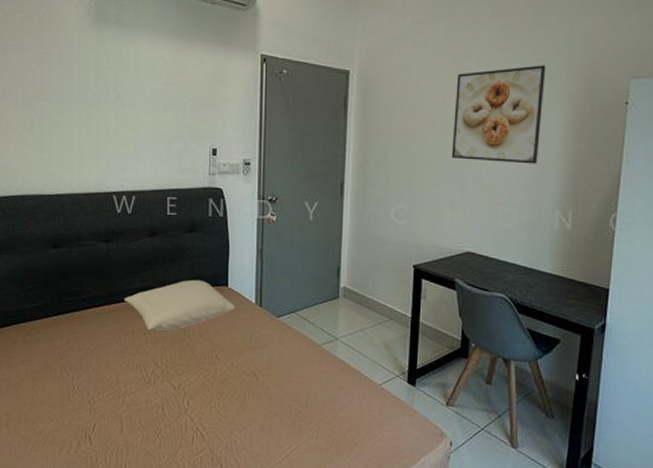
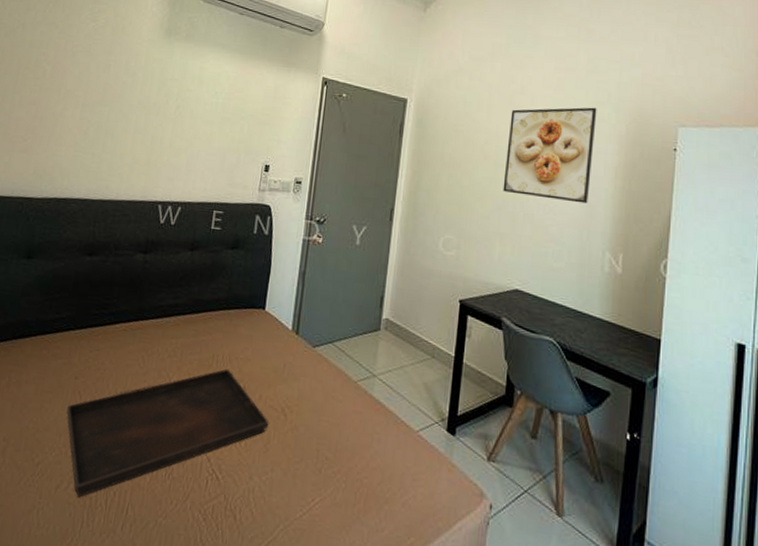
serving tray: none [58,341,243,458] -> present [66,368,269,497]
pillow: present [124,279,236,331] -> none [154,299,271,355]

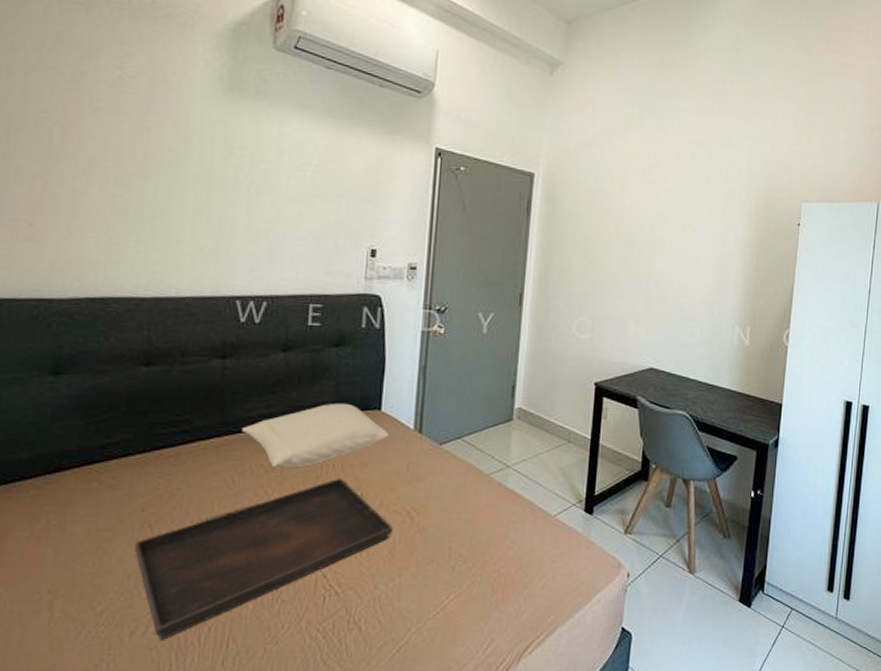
pillow: none [154,299,271,355] -> present [242,403,390,468]
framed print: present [503,107,597,204] -> none [637,182,729,280]

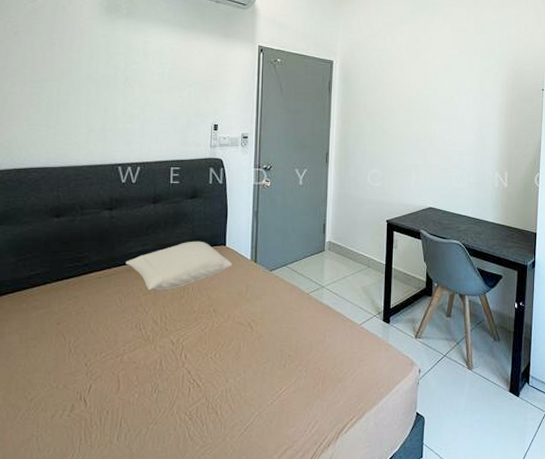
serving tray: present [135,478,394,640] -> none [53,297,239,421]

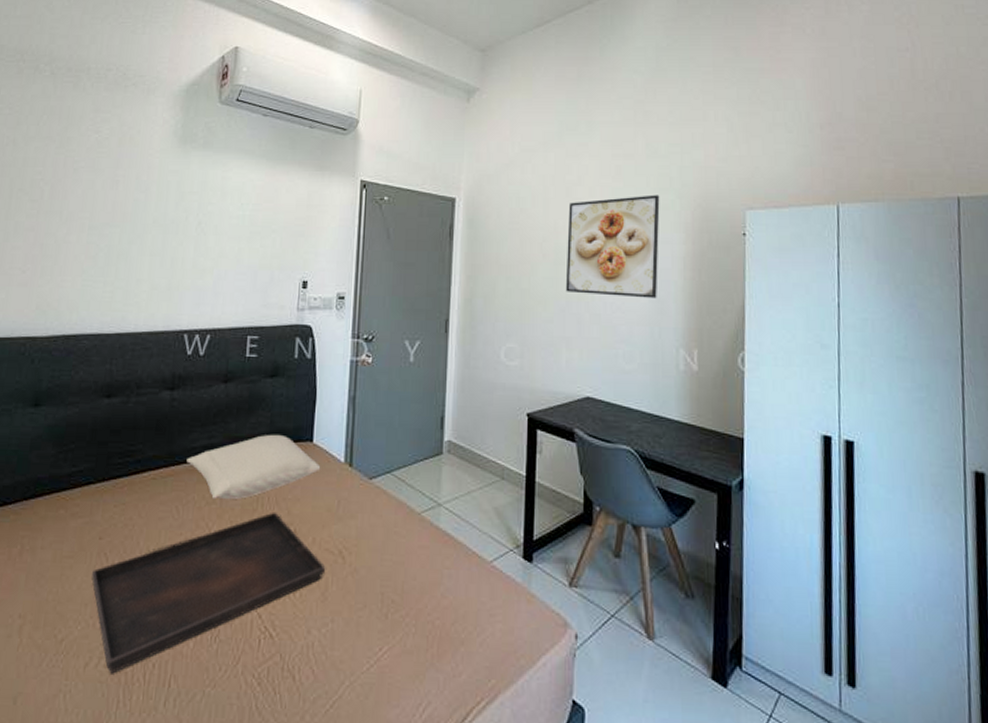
serving tray: none [53,297,239,421] -> present [92,511,326,674]
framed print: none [415,60,485,136] -> present [565,194,660,299]

